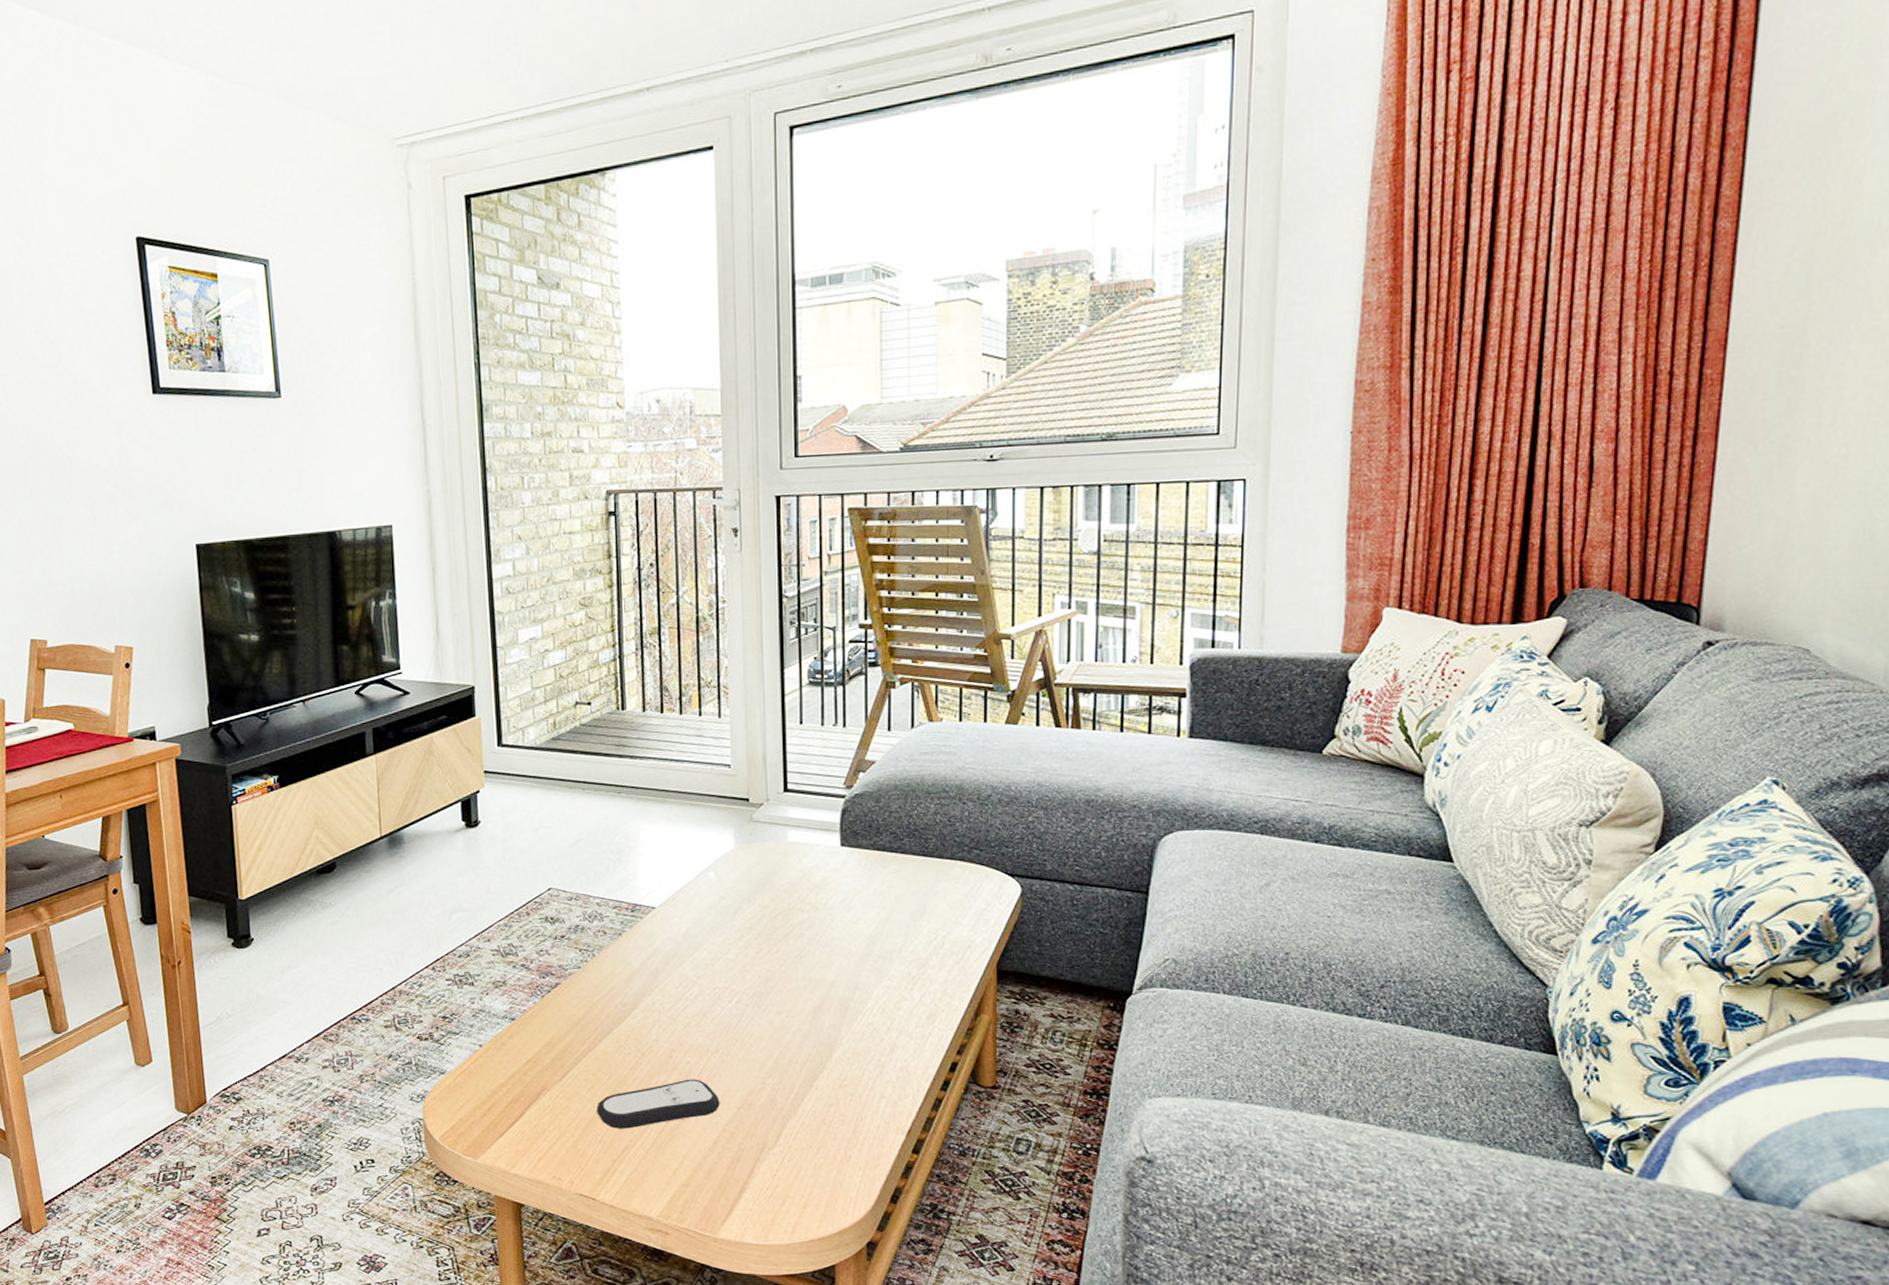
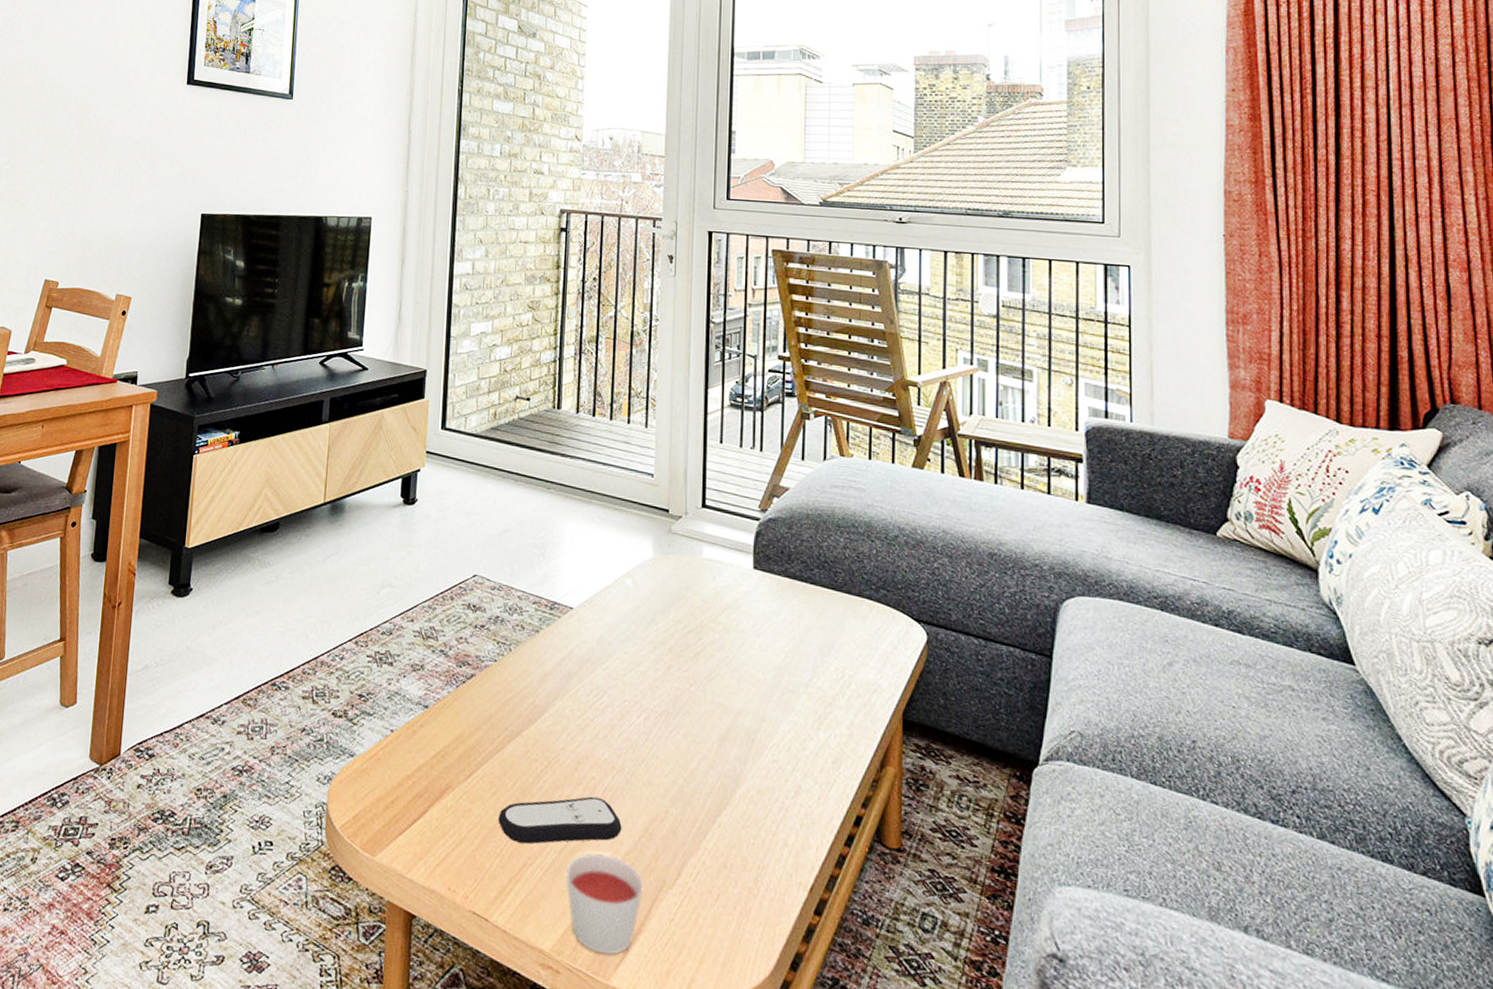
candle: none [667,1128,746,1213] -> present [565,853,645,955]

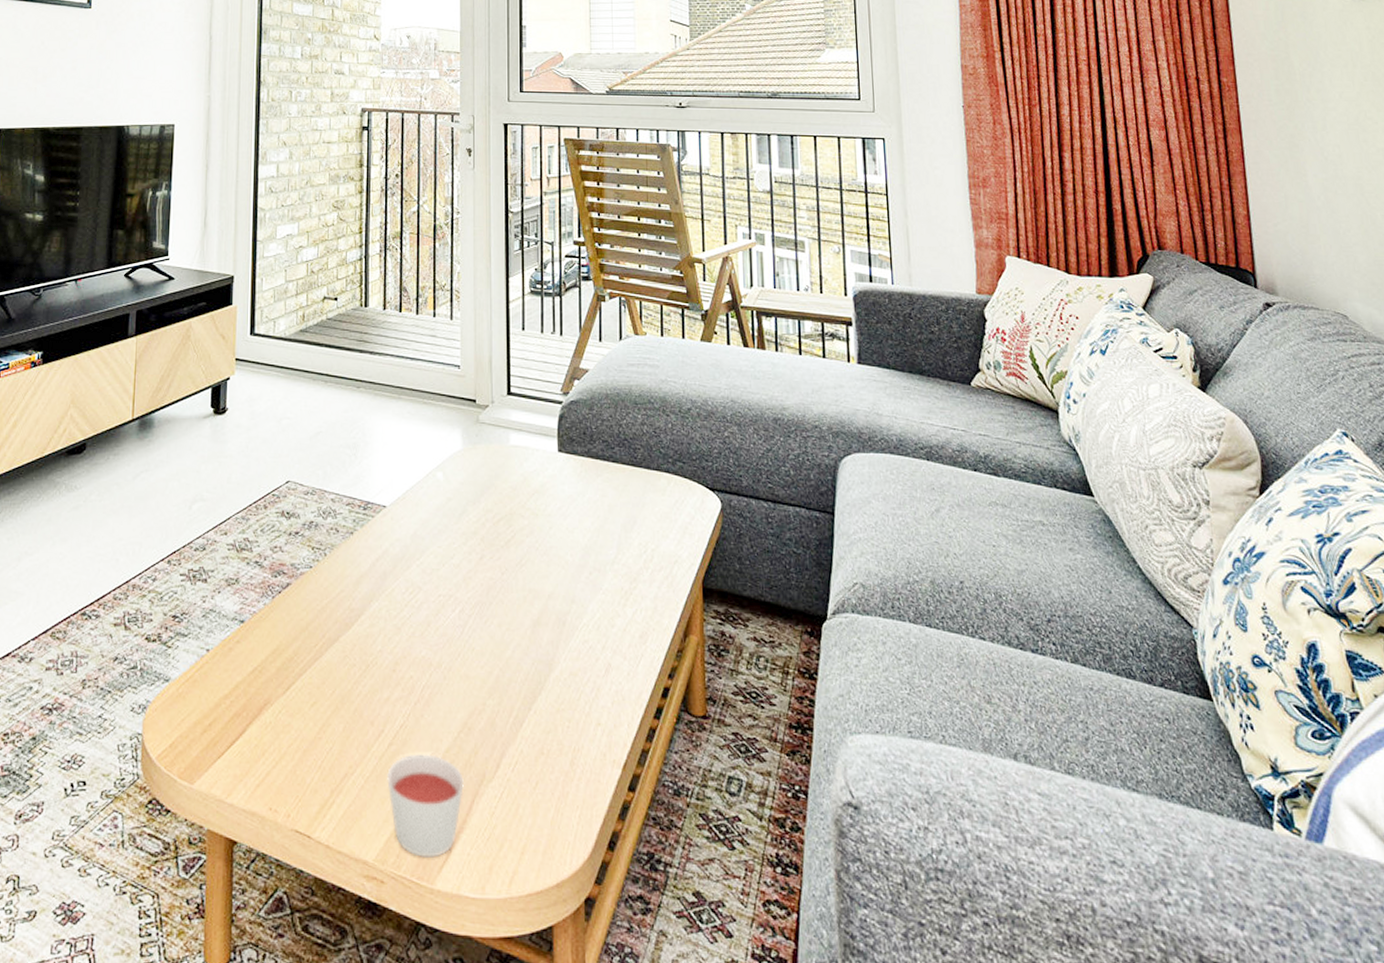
remote control: present [498,796,622,844] -> none [318,696,441,753]

